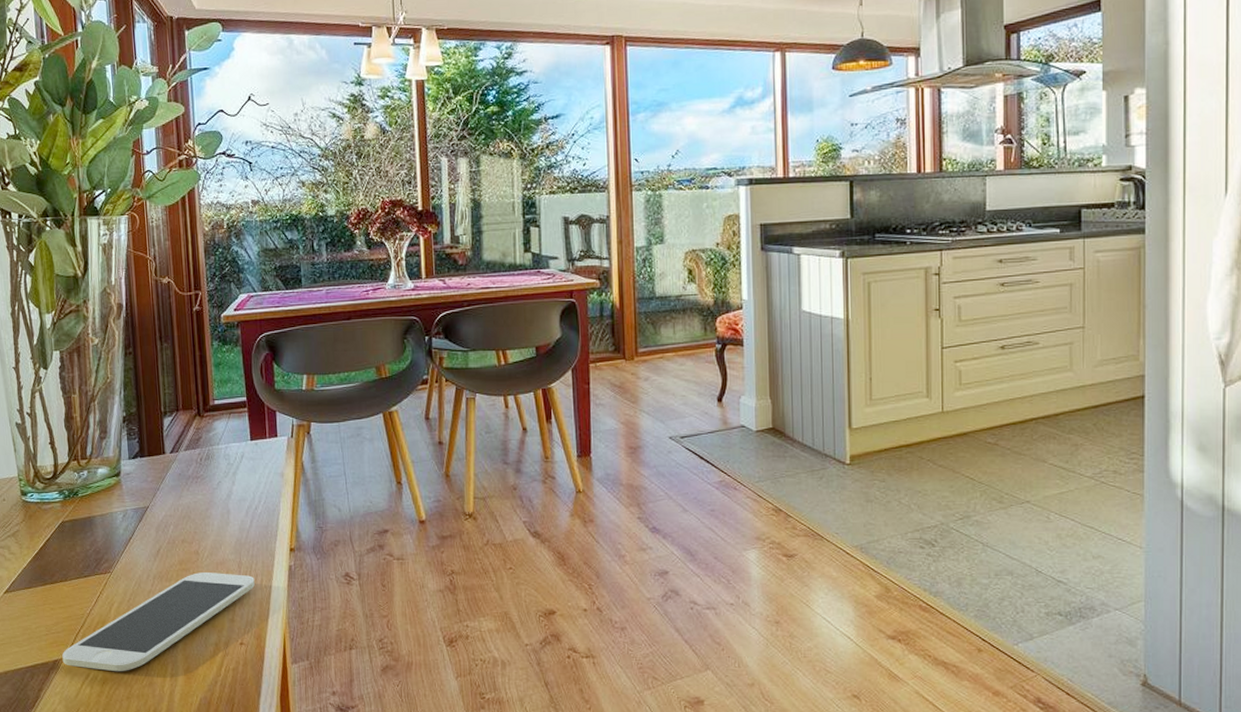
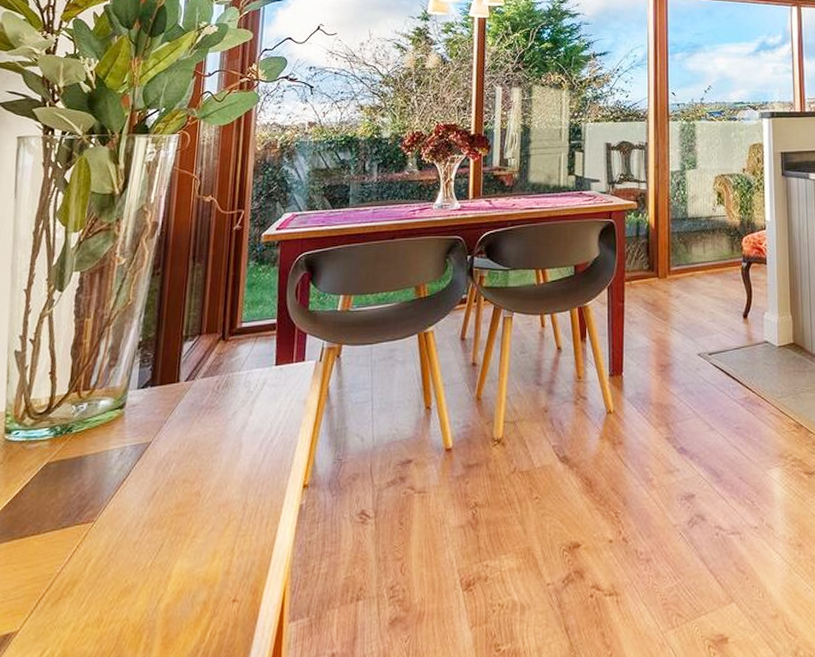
smartphone: present [62,572,255,672] -> none [15,516,259,645]

